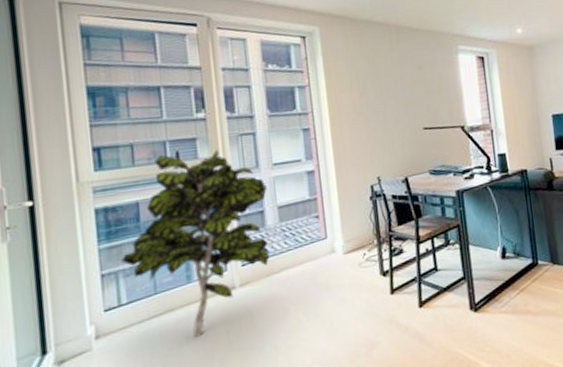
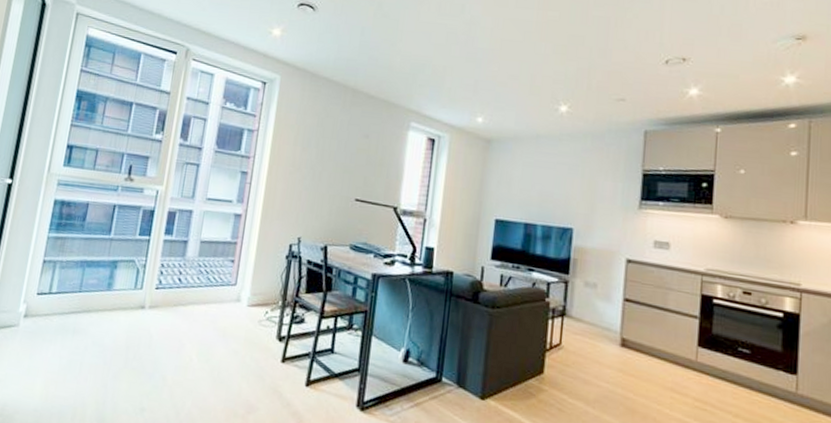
indoor plant: present [121,150,270,337] -> none [61,165,196,344]

